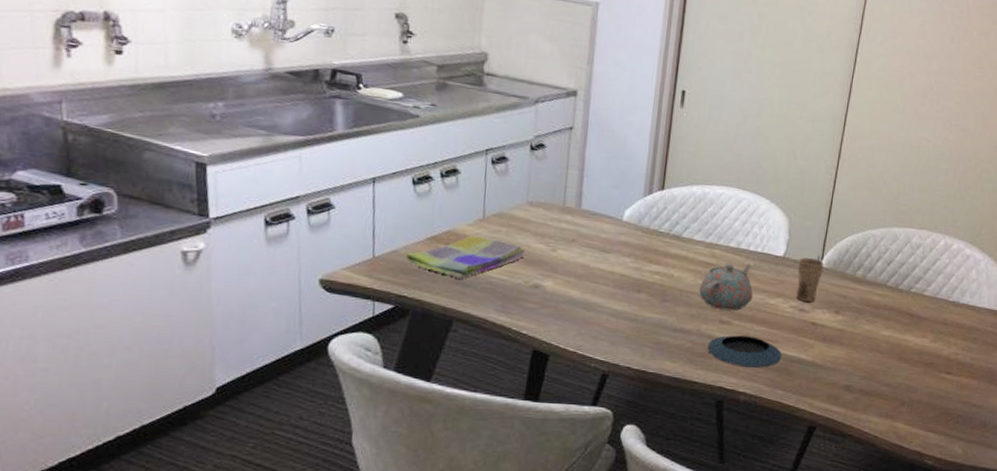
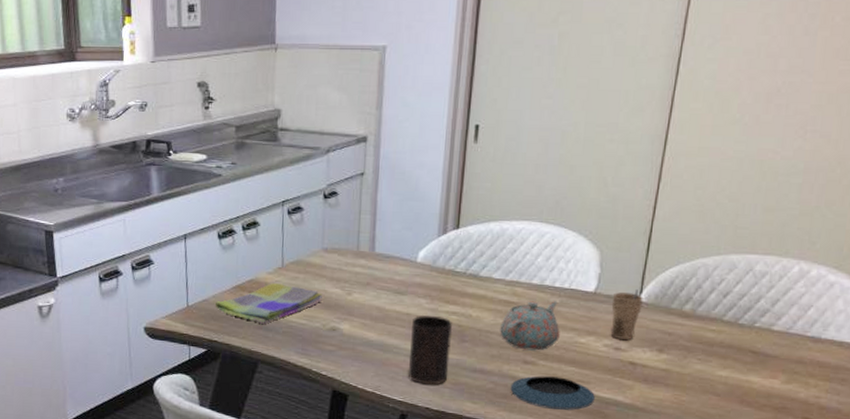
cup: none [611,274,655,345] -> present [409,315,453,385]

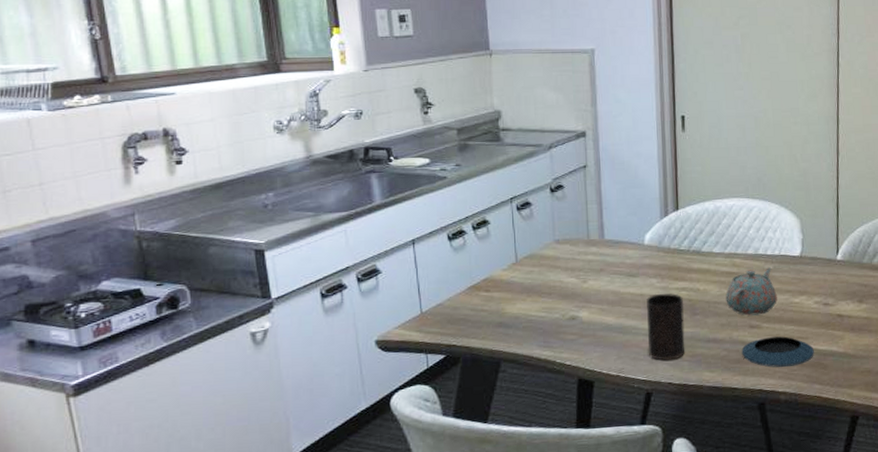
dish towel: present [214,283,322,324] -> none [450,279,559,321]
cup: present [611,289,643,340] -> none [815,250,841,295]

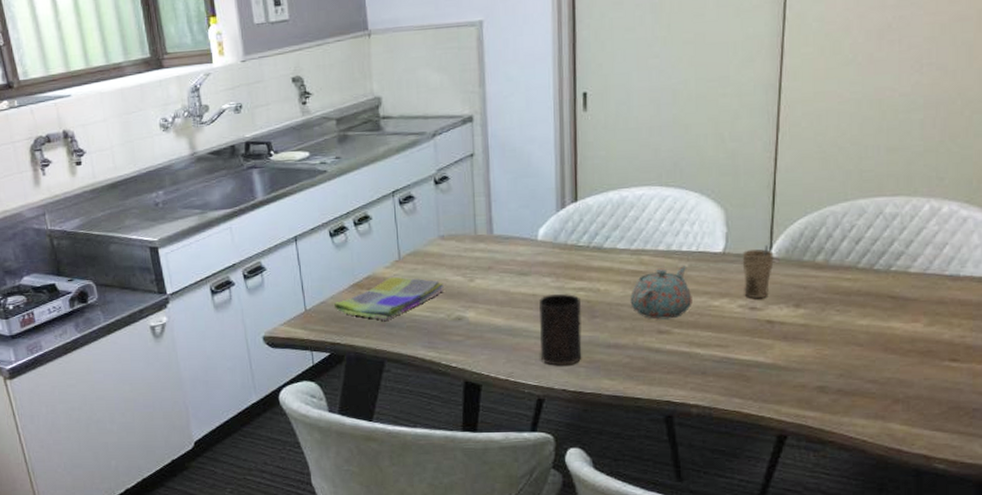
dish towel: none [450,279,559,321] -> present [333,277,444,320]
saucer: present [741,336,814,368] -> none [647,343,735,378]
cup: none [815,250,841,295] -> present [742,245,774,298]

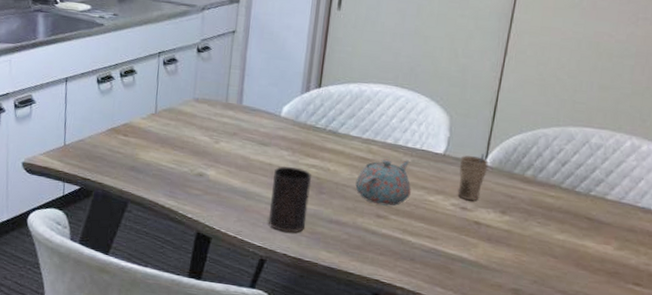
dish towel: present [333,277,444,320] -> none [90,128,192,166]

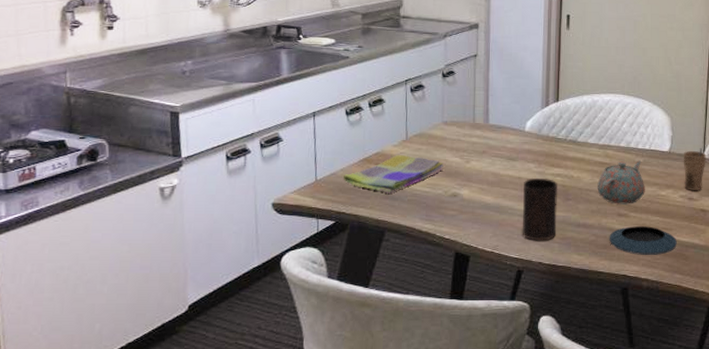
dish towel: none [90,128,192,166] -> present [342,155,444,193]
saucer: none [363,229,442,264] -> present [609,226,677,255]

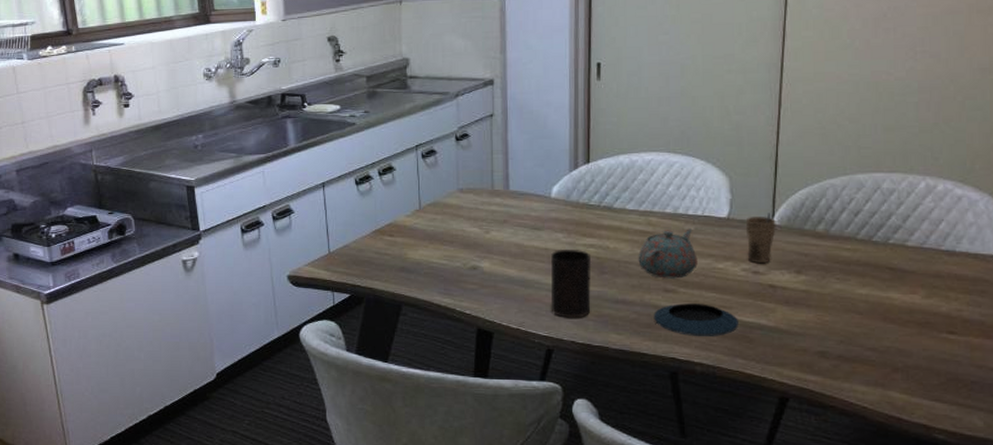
dish towel: present [342,155,444,193] -> none [355,226,461,266]

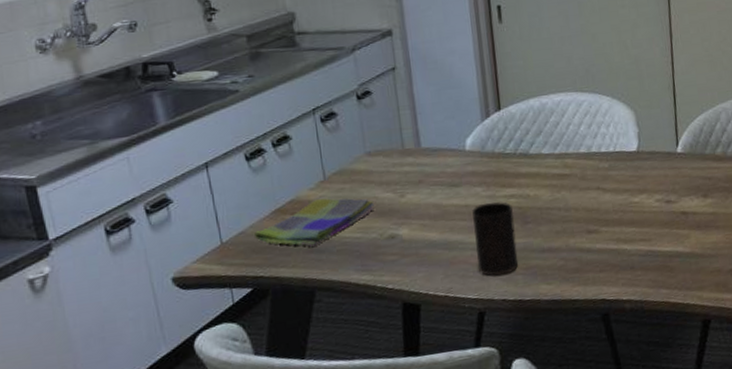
dish towel: none [355,226,461,266] -> present [253,198,374,246]
teapot: present [638,228,698,279] -> none [558,166,616,220]
saucer: present [653,303,738,336] -> none [580,239,659,275]
cup: present [745,213,776,263] -> none [654,142,682,192]

